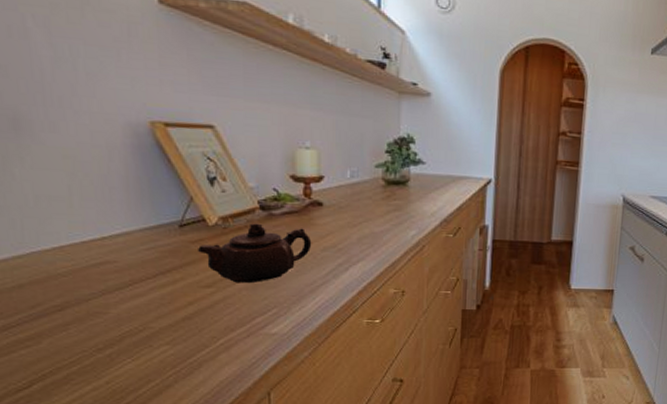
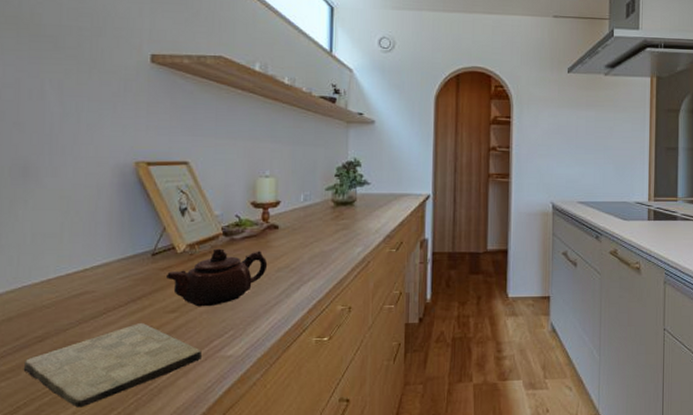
cutting board: none [43,297,243,378] -> present [23,323,202,408]

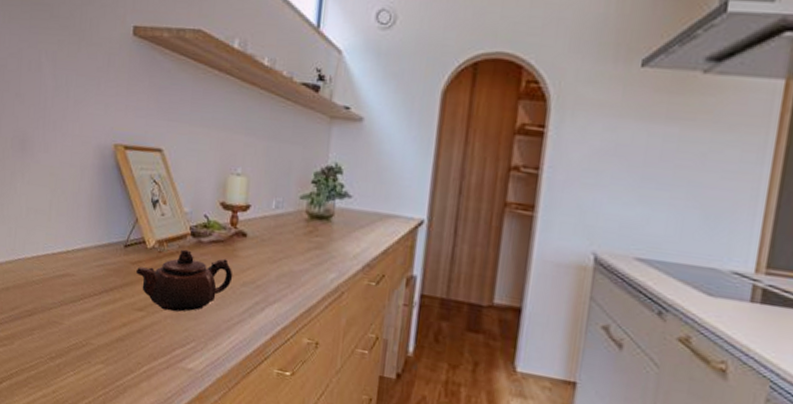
cutting board: present [23,323,202,408] -> none [16,315,164,389]

